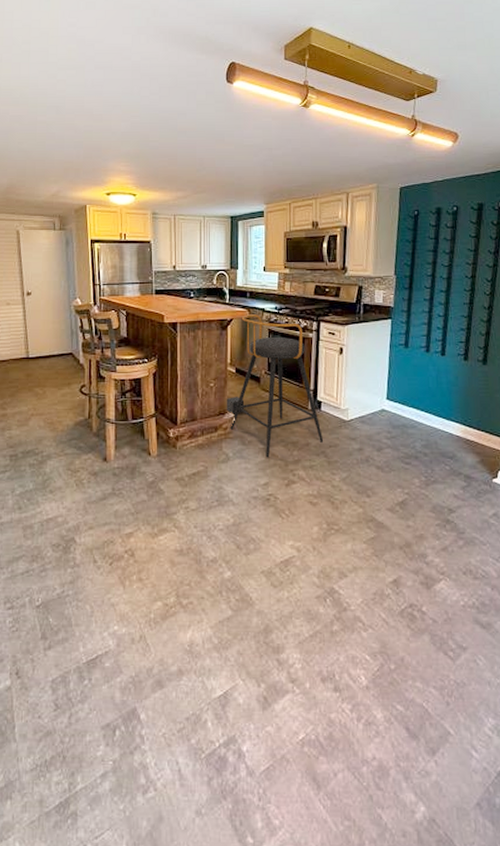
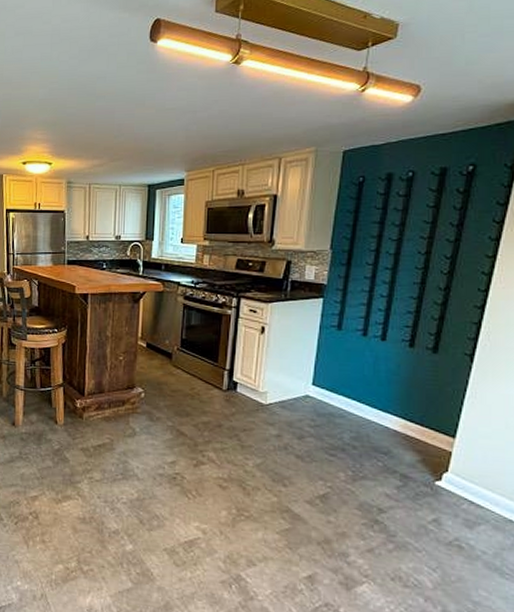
bar stool: present [226,314,324,458] -> none [135,288,238,437]

